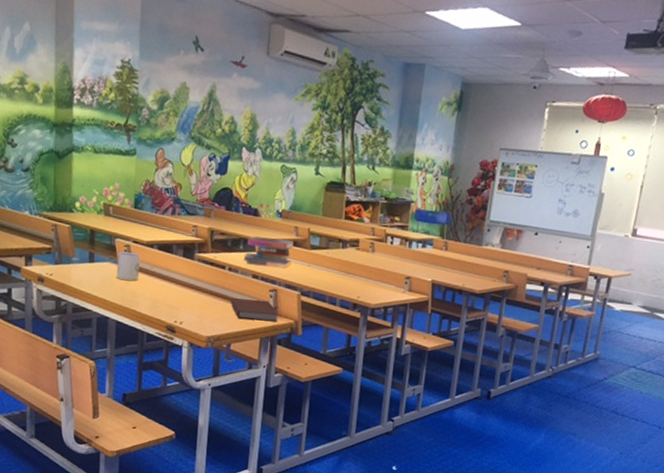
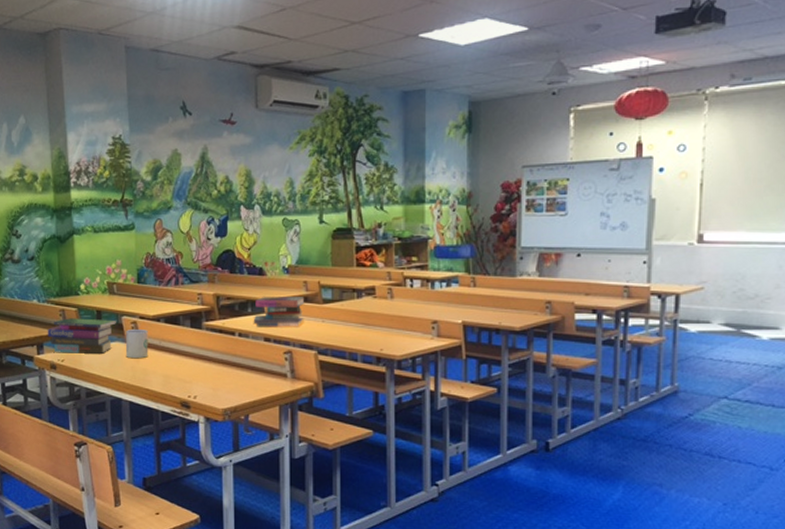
books: none [37,234,109,272] -> present [47,318,116,354]
book: present [230,298,279,322] -> none [244,364,296,387]

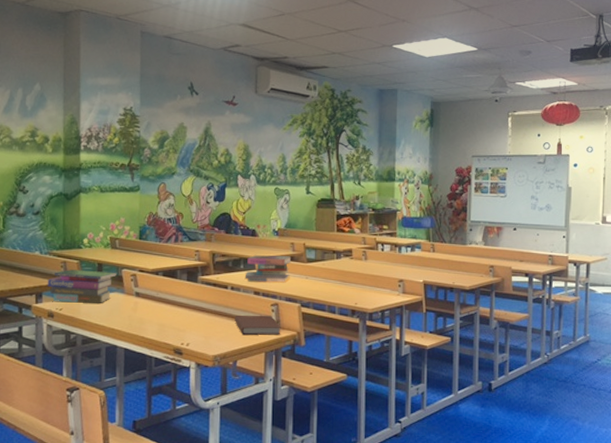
mug: present [125,330,149,359] -> none [123,281,147,309]
book: none [244,364,296,387] -> present [235,315,281,335]

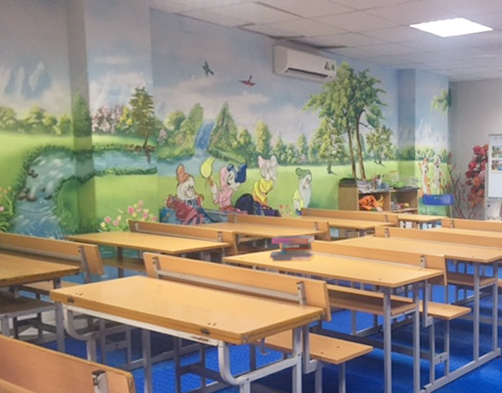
books: present [47,270,116,303] -> none [65,254,137,287]
book: present [235,315,281,335] -> none [261,293,308,313]

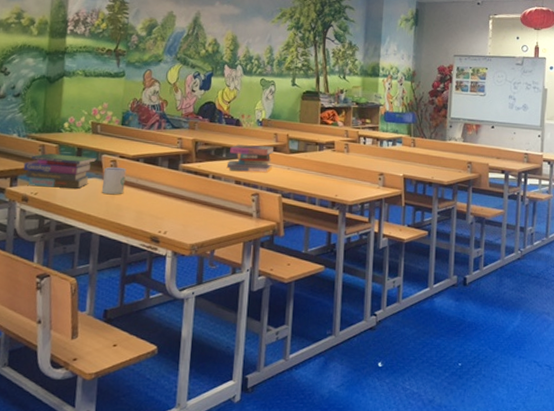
books: none [65,254,137,287] -> present [23,153,96,189]
mug: none [146,264,170,291] -> present [101,167,127,195]

